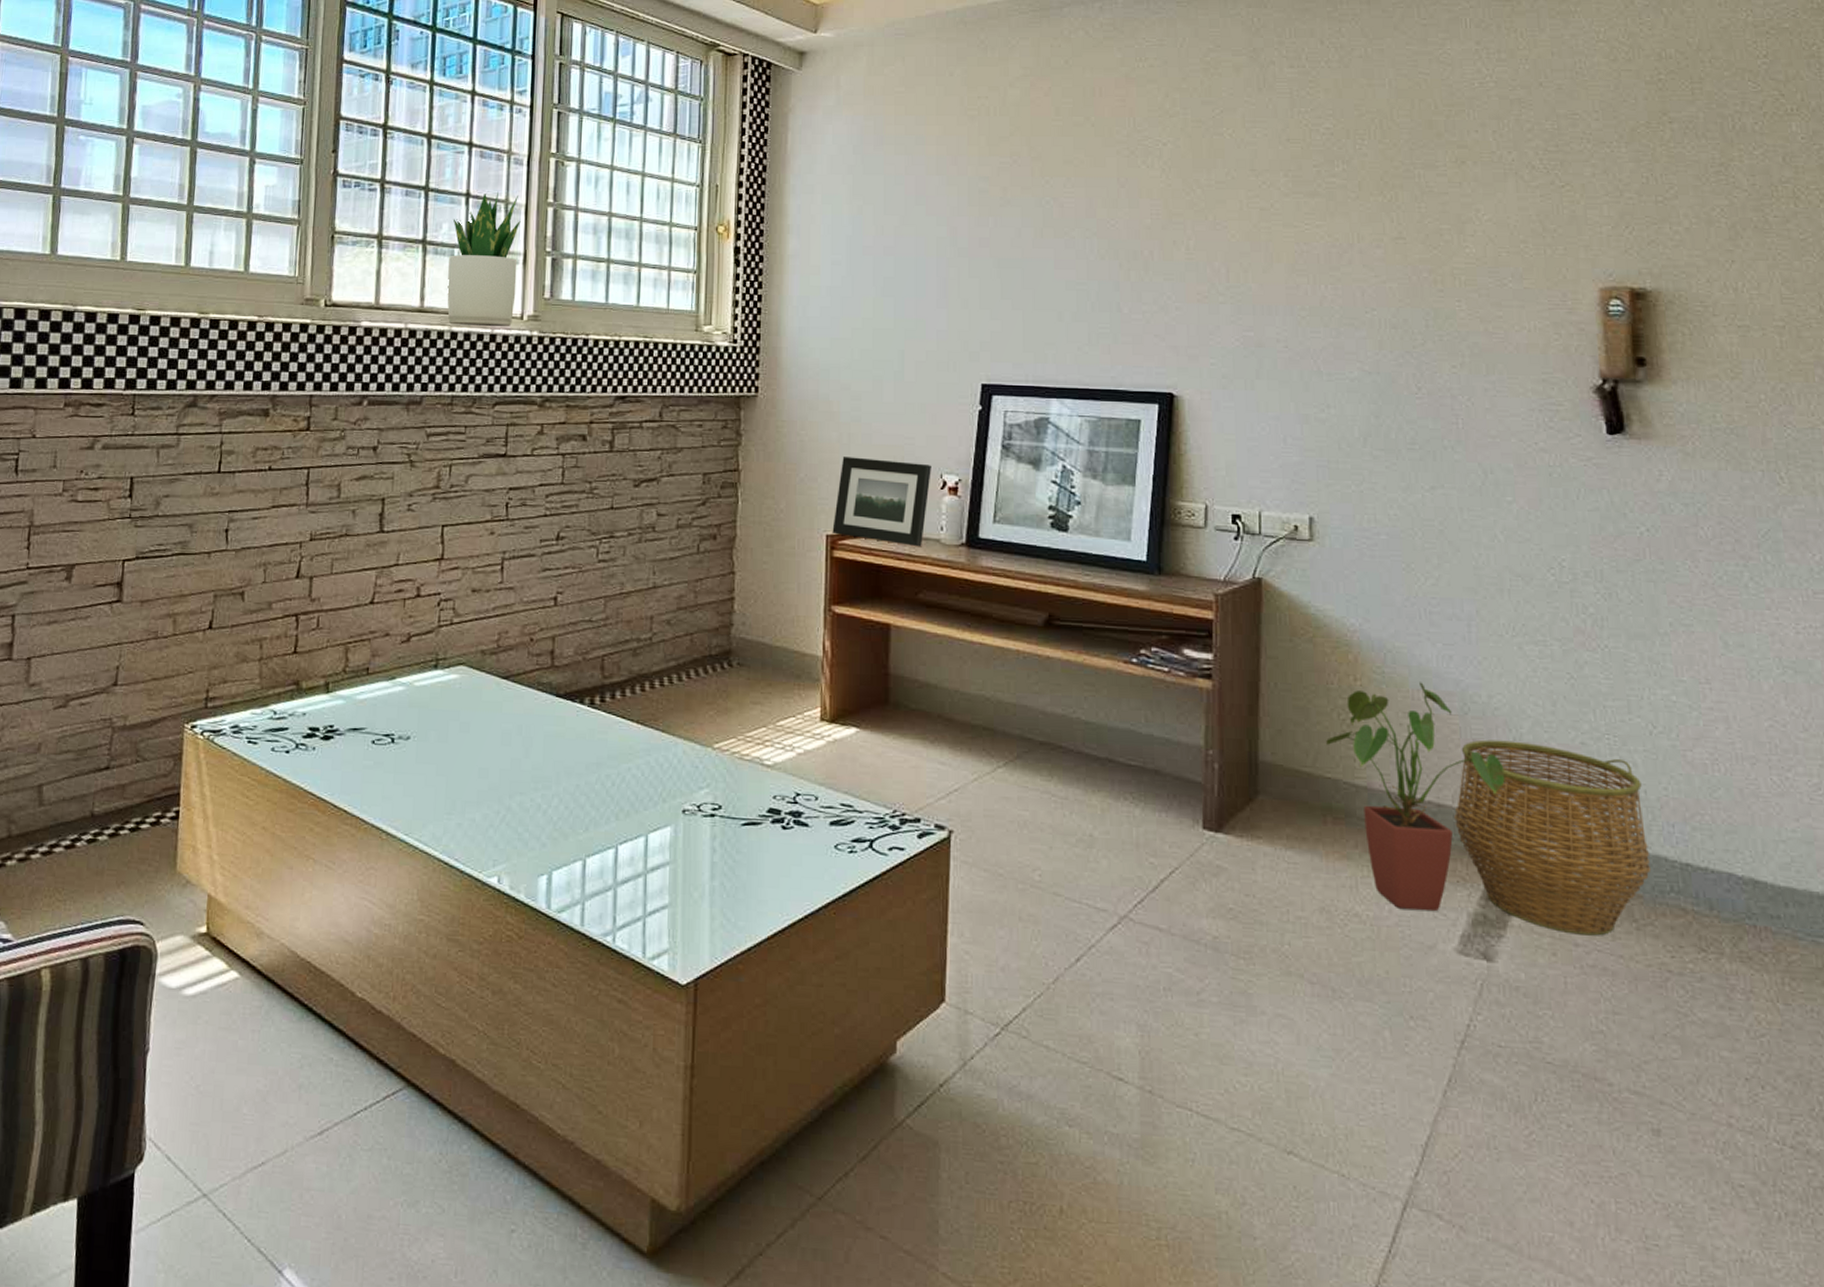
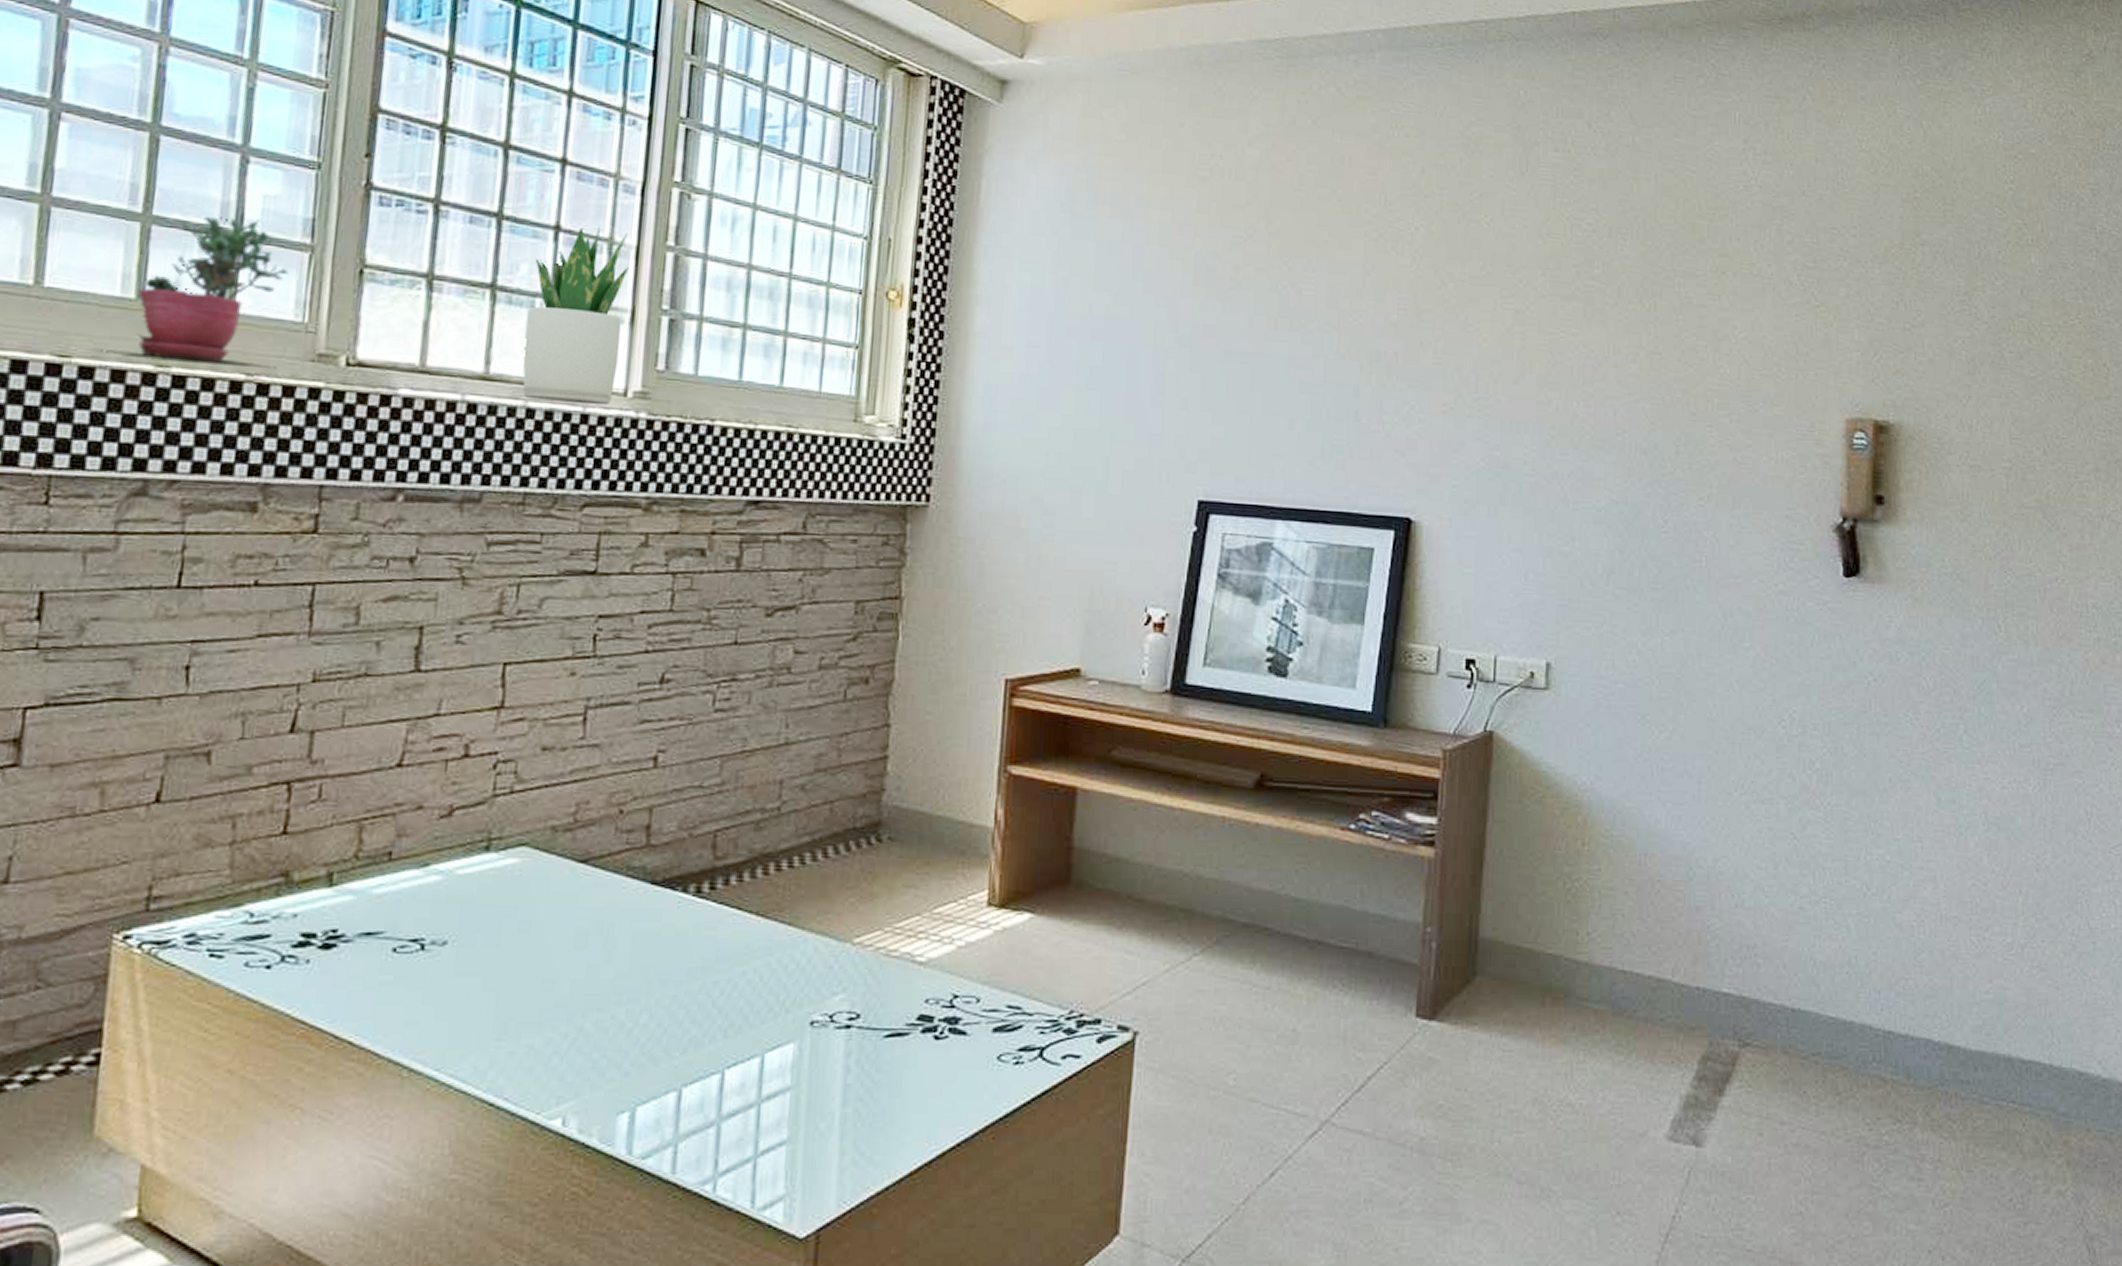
succulent plant: none [157,198,284,312] -> present [90,210,289,370]
picture frame: present [832,456,931,547] -> none [1013,583,1135,695]
house plant: present [1326,682,1505,911] -> none [1550,845,1725,1095]
basket: present [1454,739,1652,936] -> none [1673,907,1857,1112]

